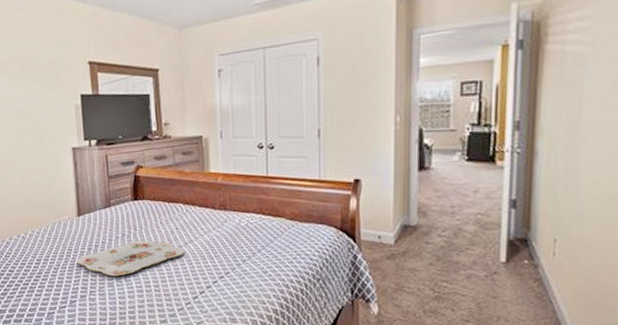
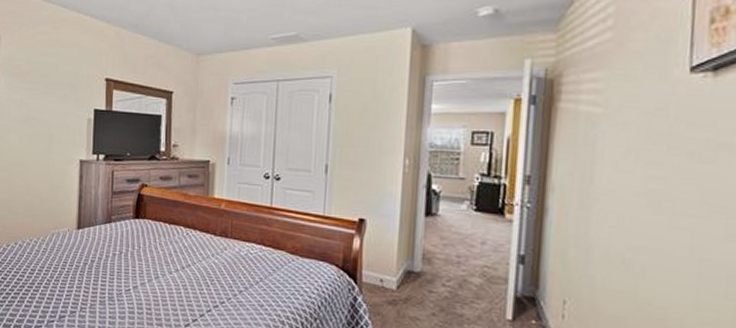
serving tray: present [77,240,184,277] -> none [71,259,181,295]

